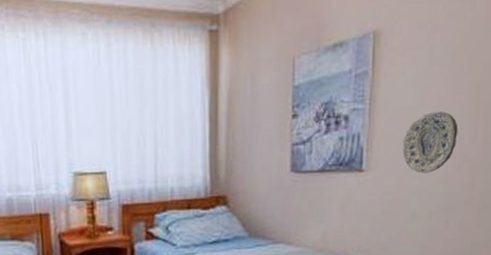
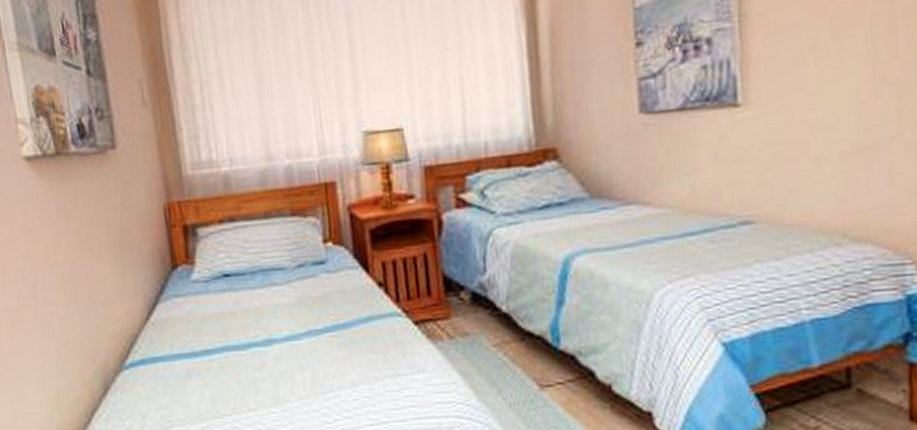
decorative plate: present [402,111,458,173] -> none [791,22,870,104]

